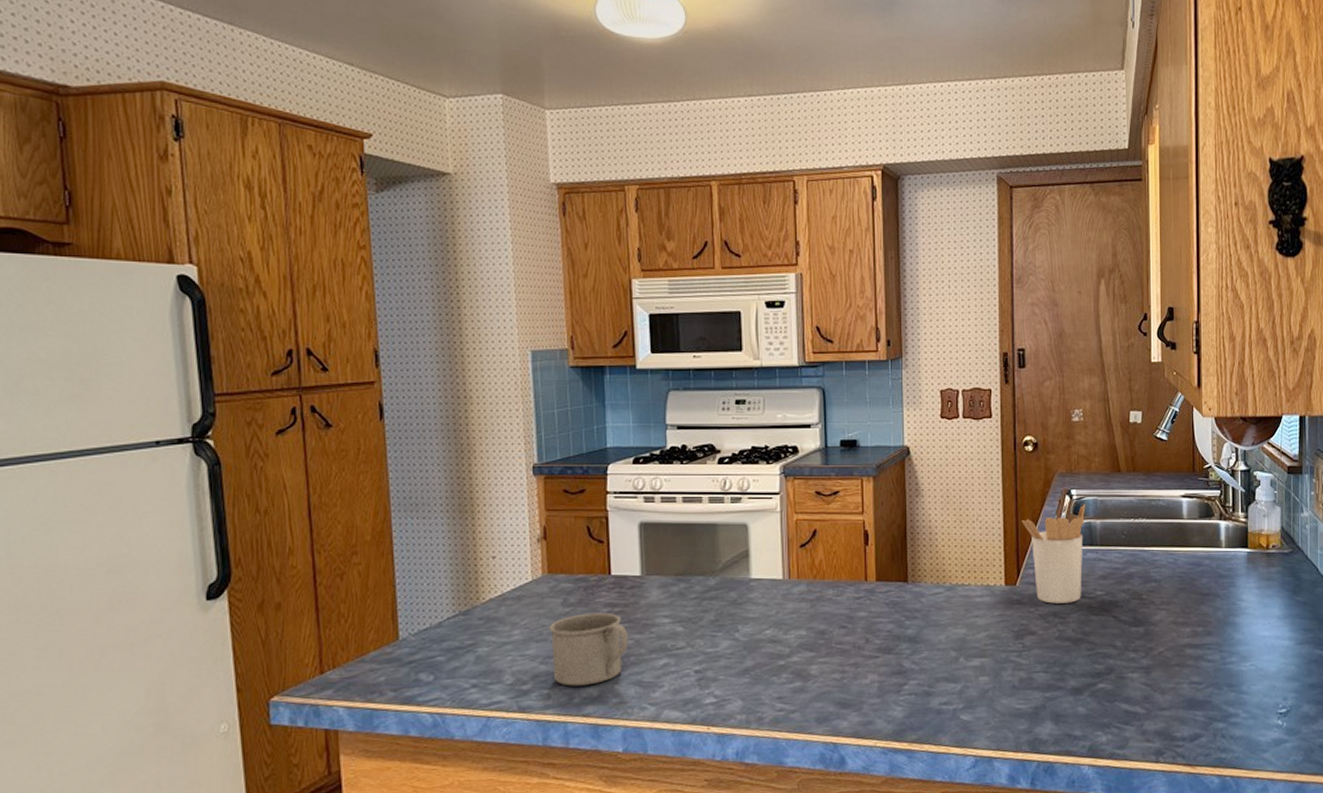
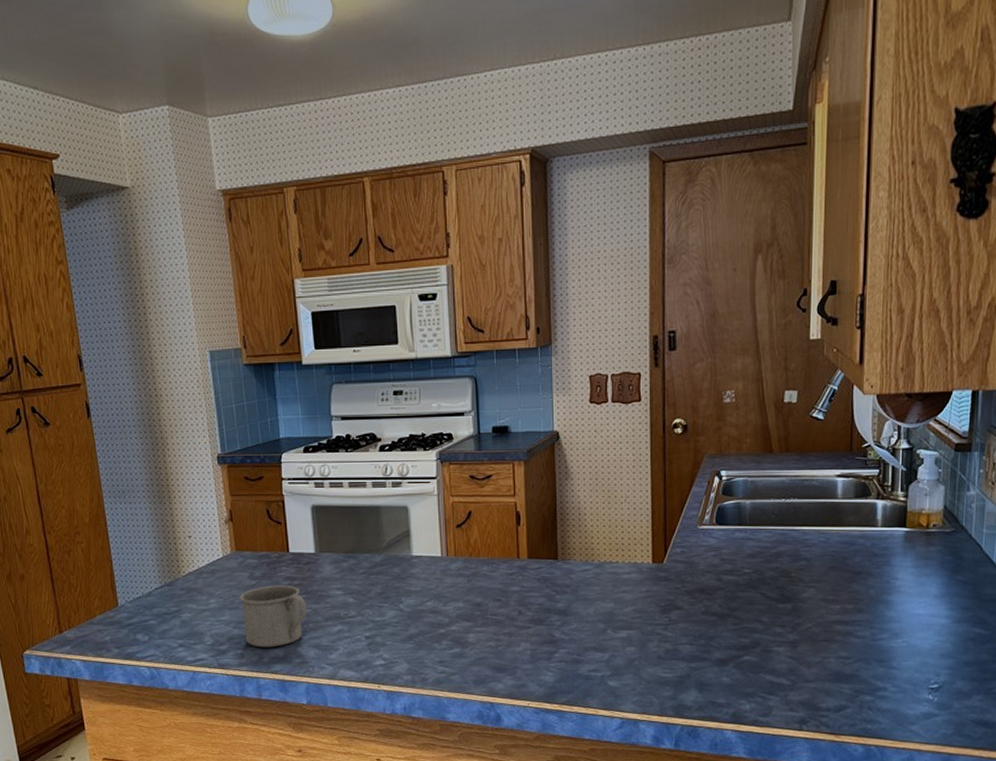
utensil holder: present [1021,504,1086,604] -> none [669,484,735,581]

